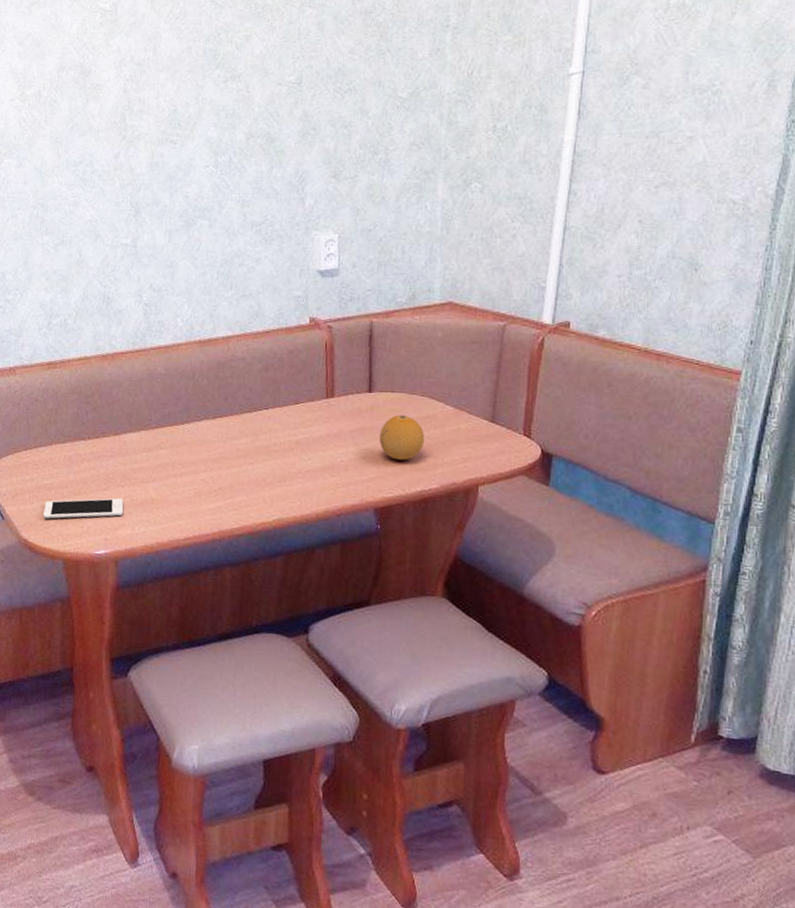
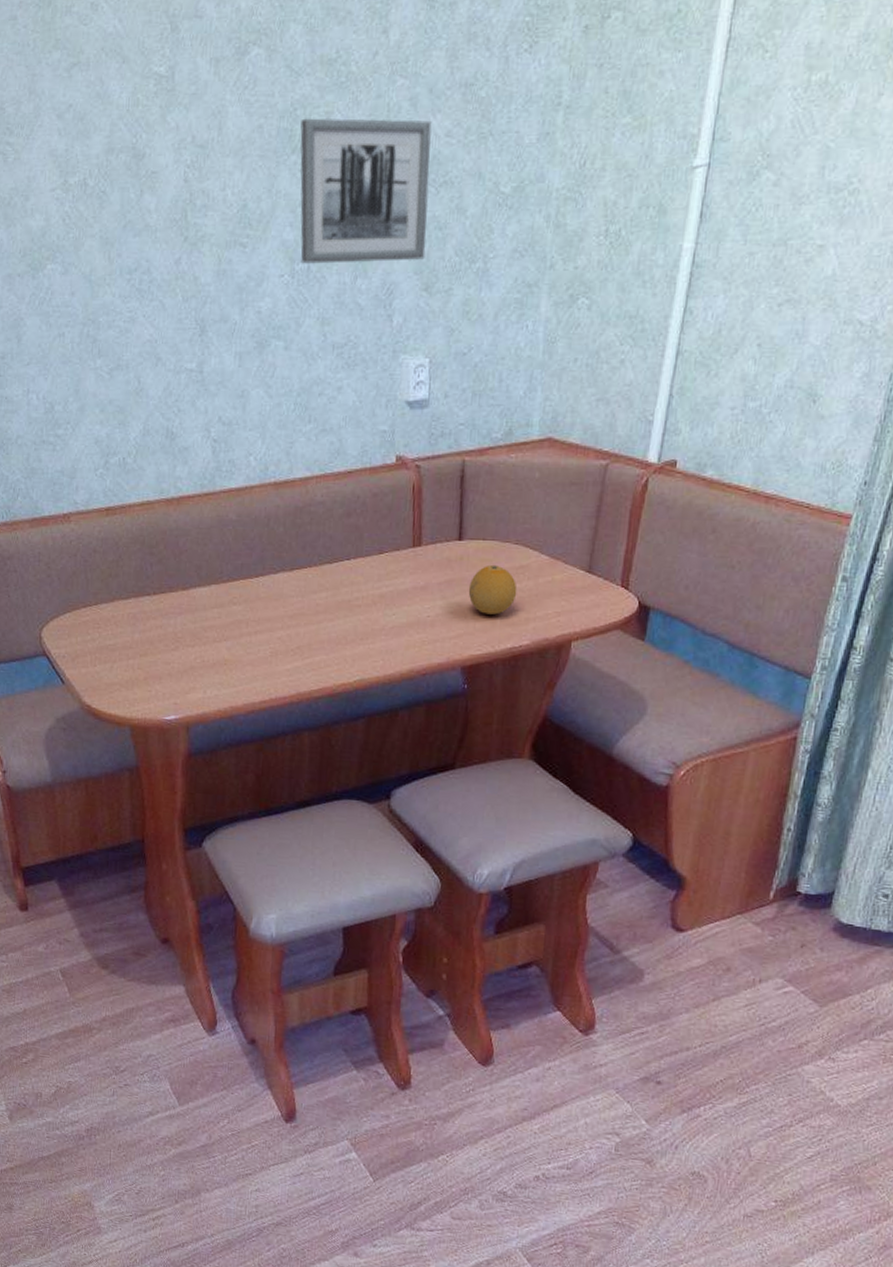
cell phone: present [43,498,124,519] -> none [107,659,194,683]
wall art: none [223,40,337,157] -> present [300,118,432,264]

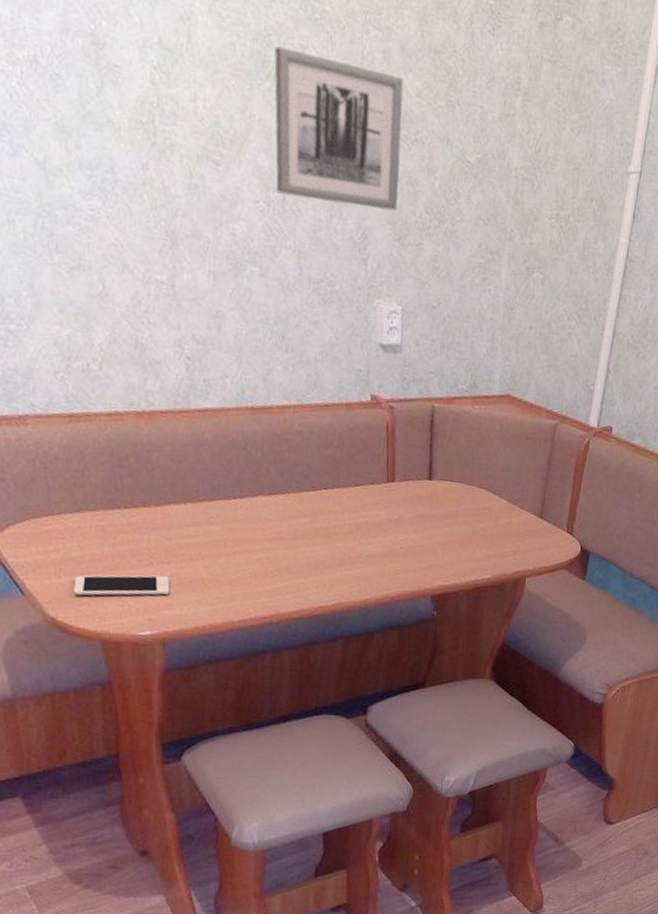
cell phone: none [107,659,194,683] -> present [74,575,170,596]
fruit: present [468,564,518,615] -> none [437,504,480,550]

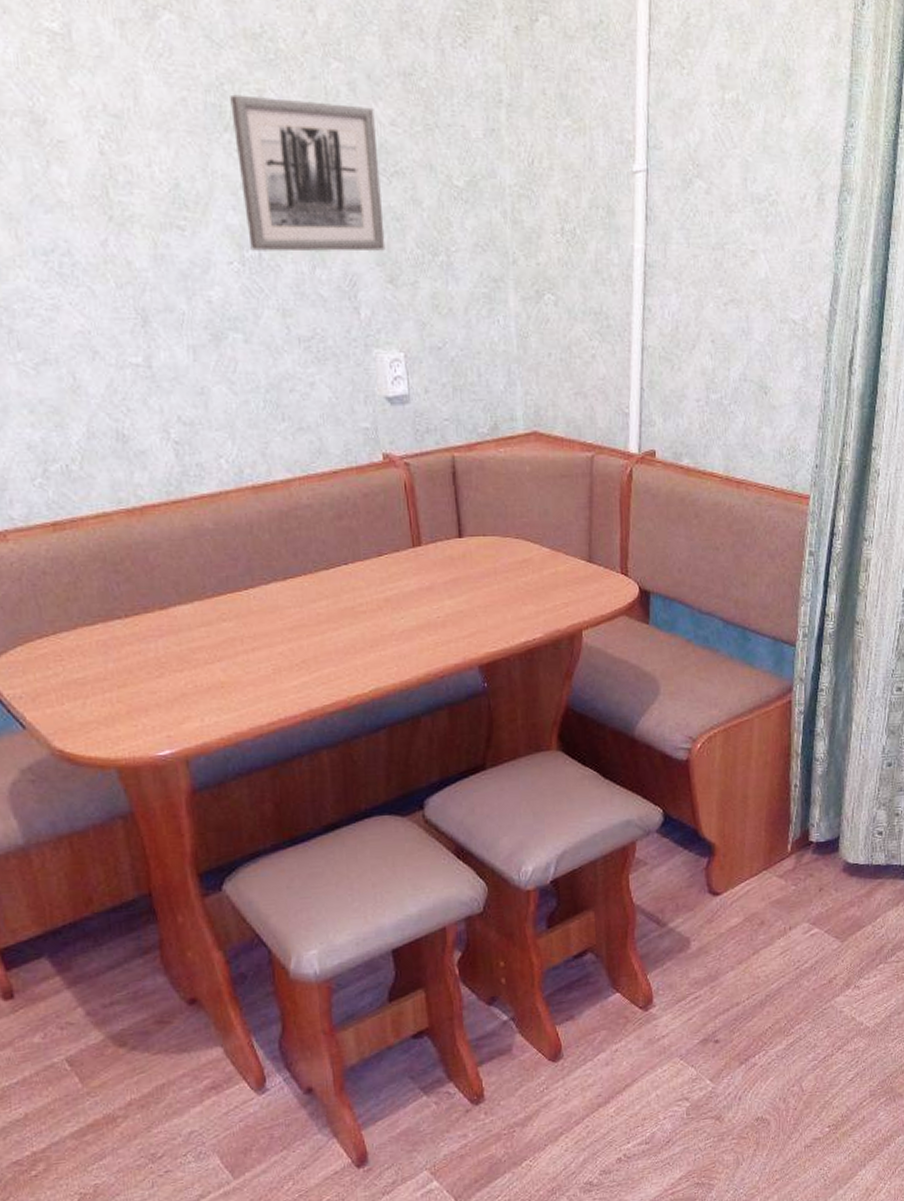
cell phone: present [74,575,170,596] -> none [79,686,187,722]

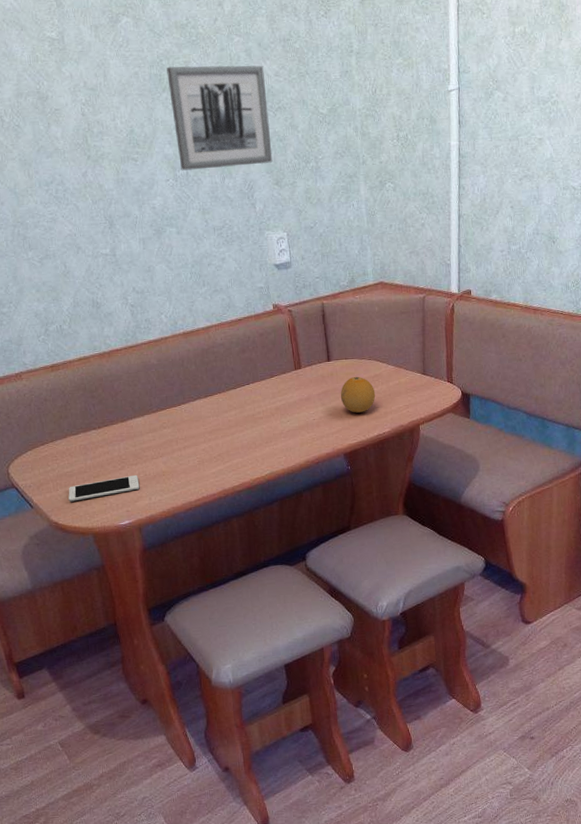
cell phone: none [79,686,187,722] -> present [68,475,140,502]
fruit: none [475,560,524,610] -> present [340,376,376,413]

